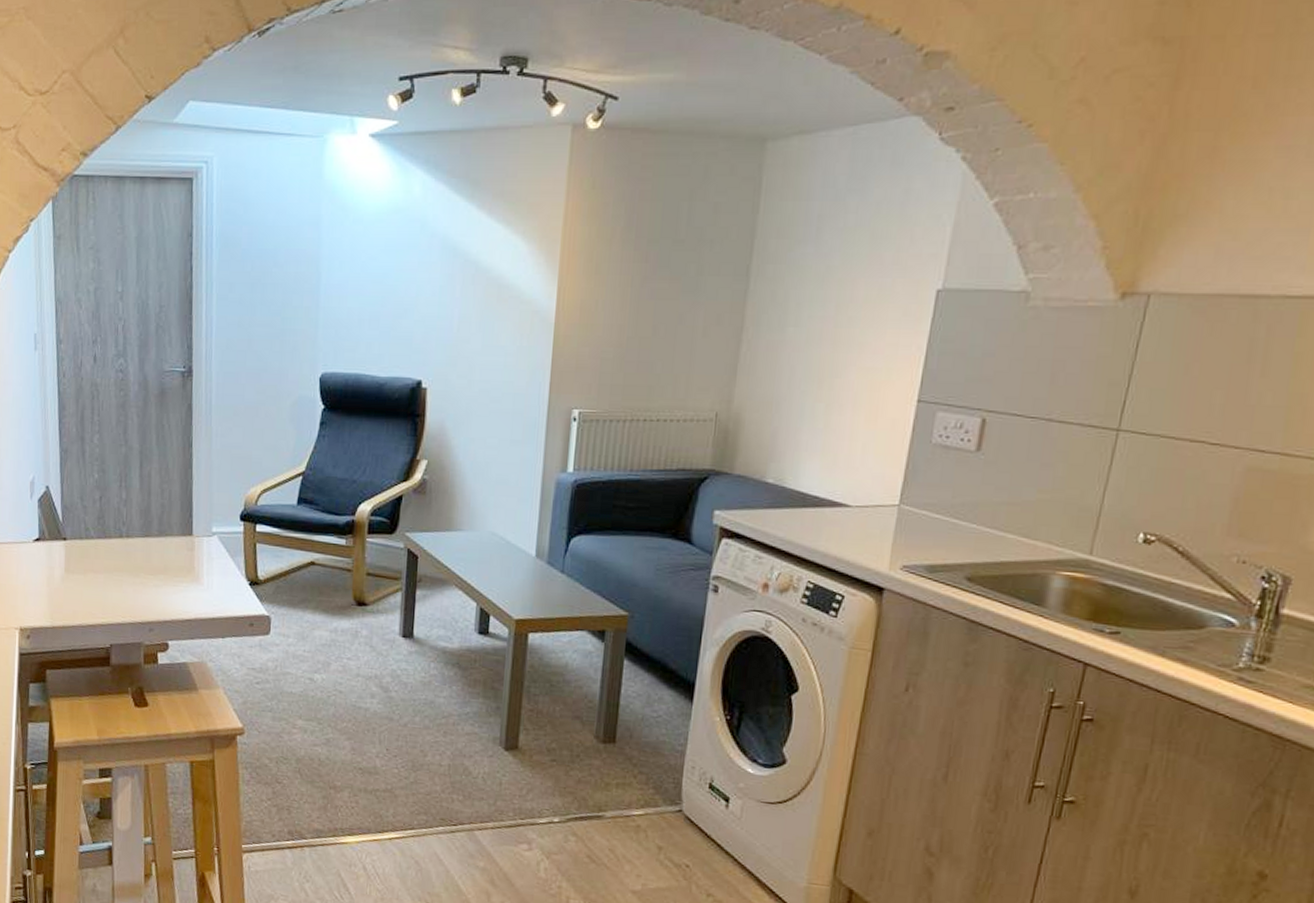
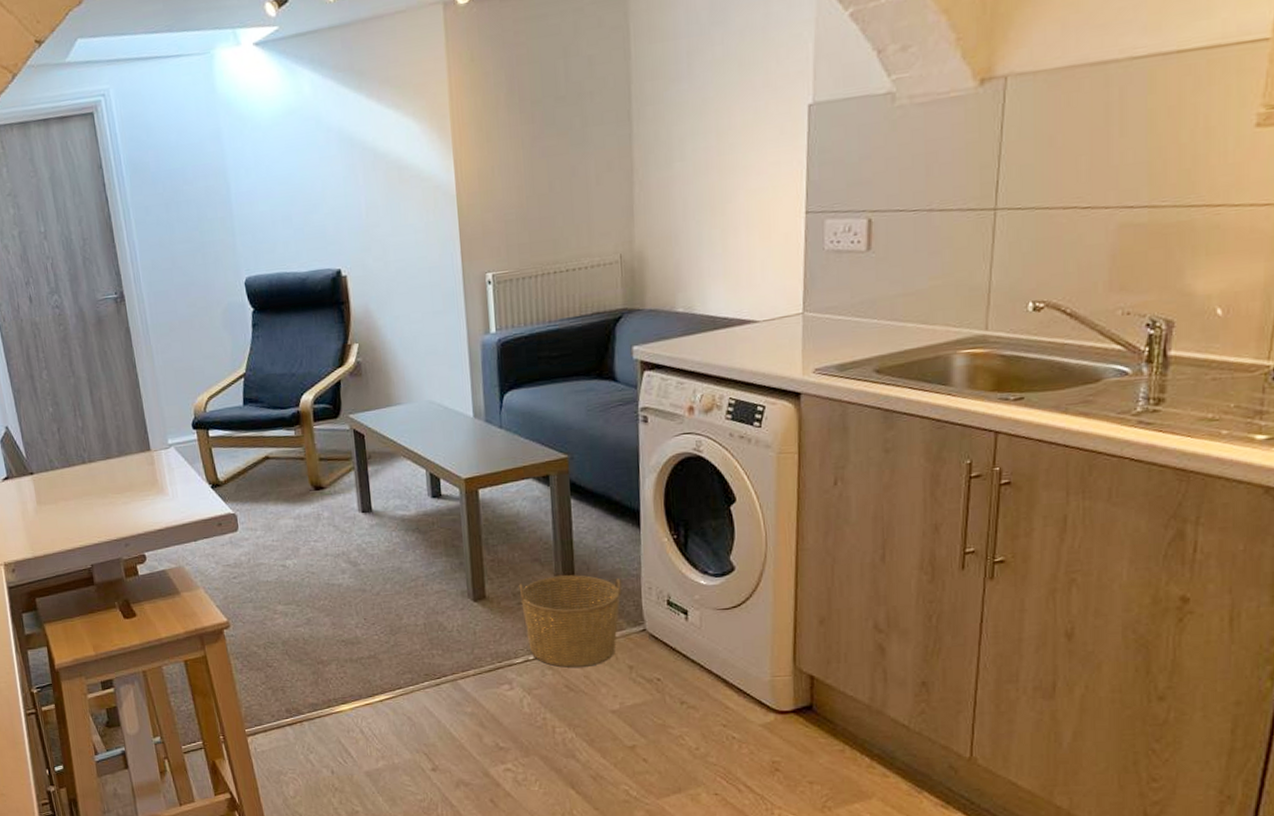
basket: none [554,737,664,840] -> present [518,575,622,668]

